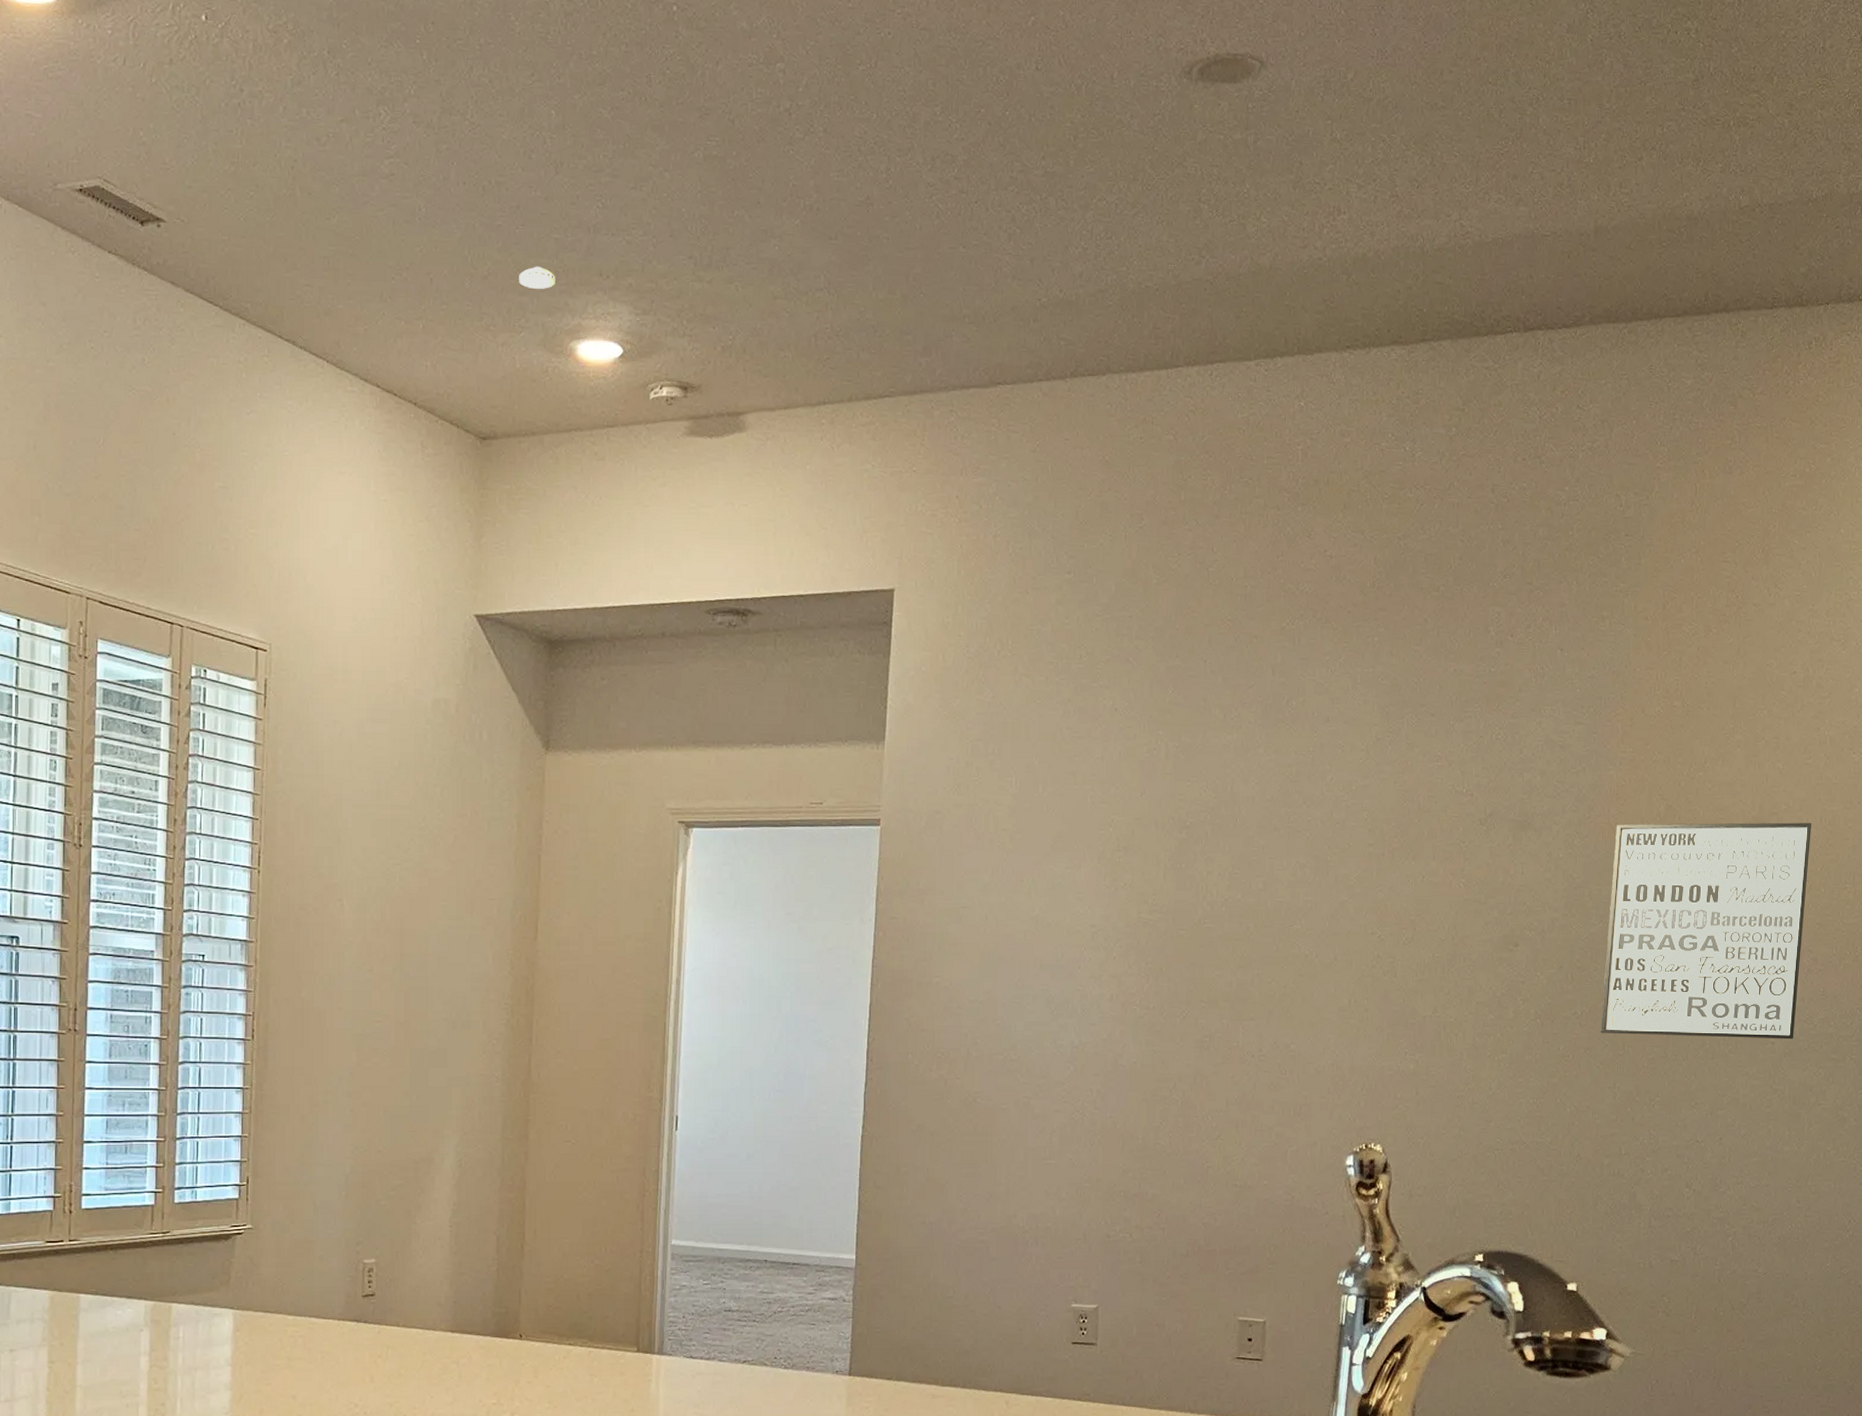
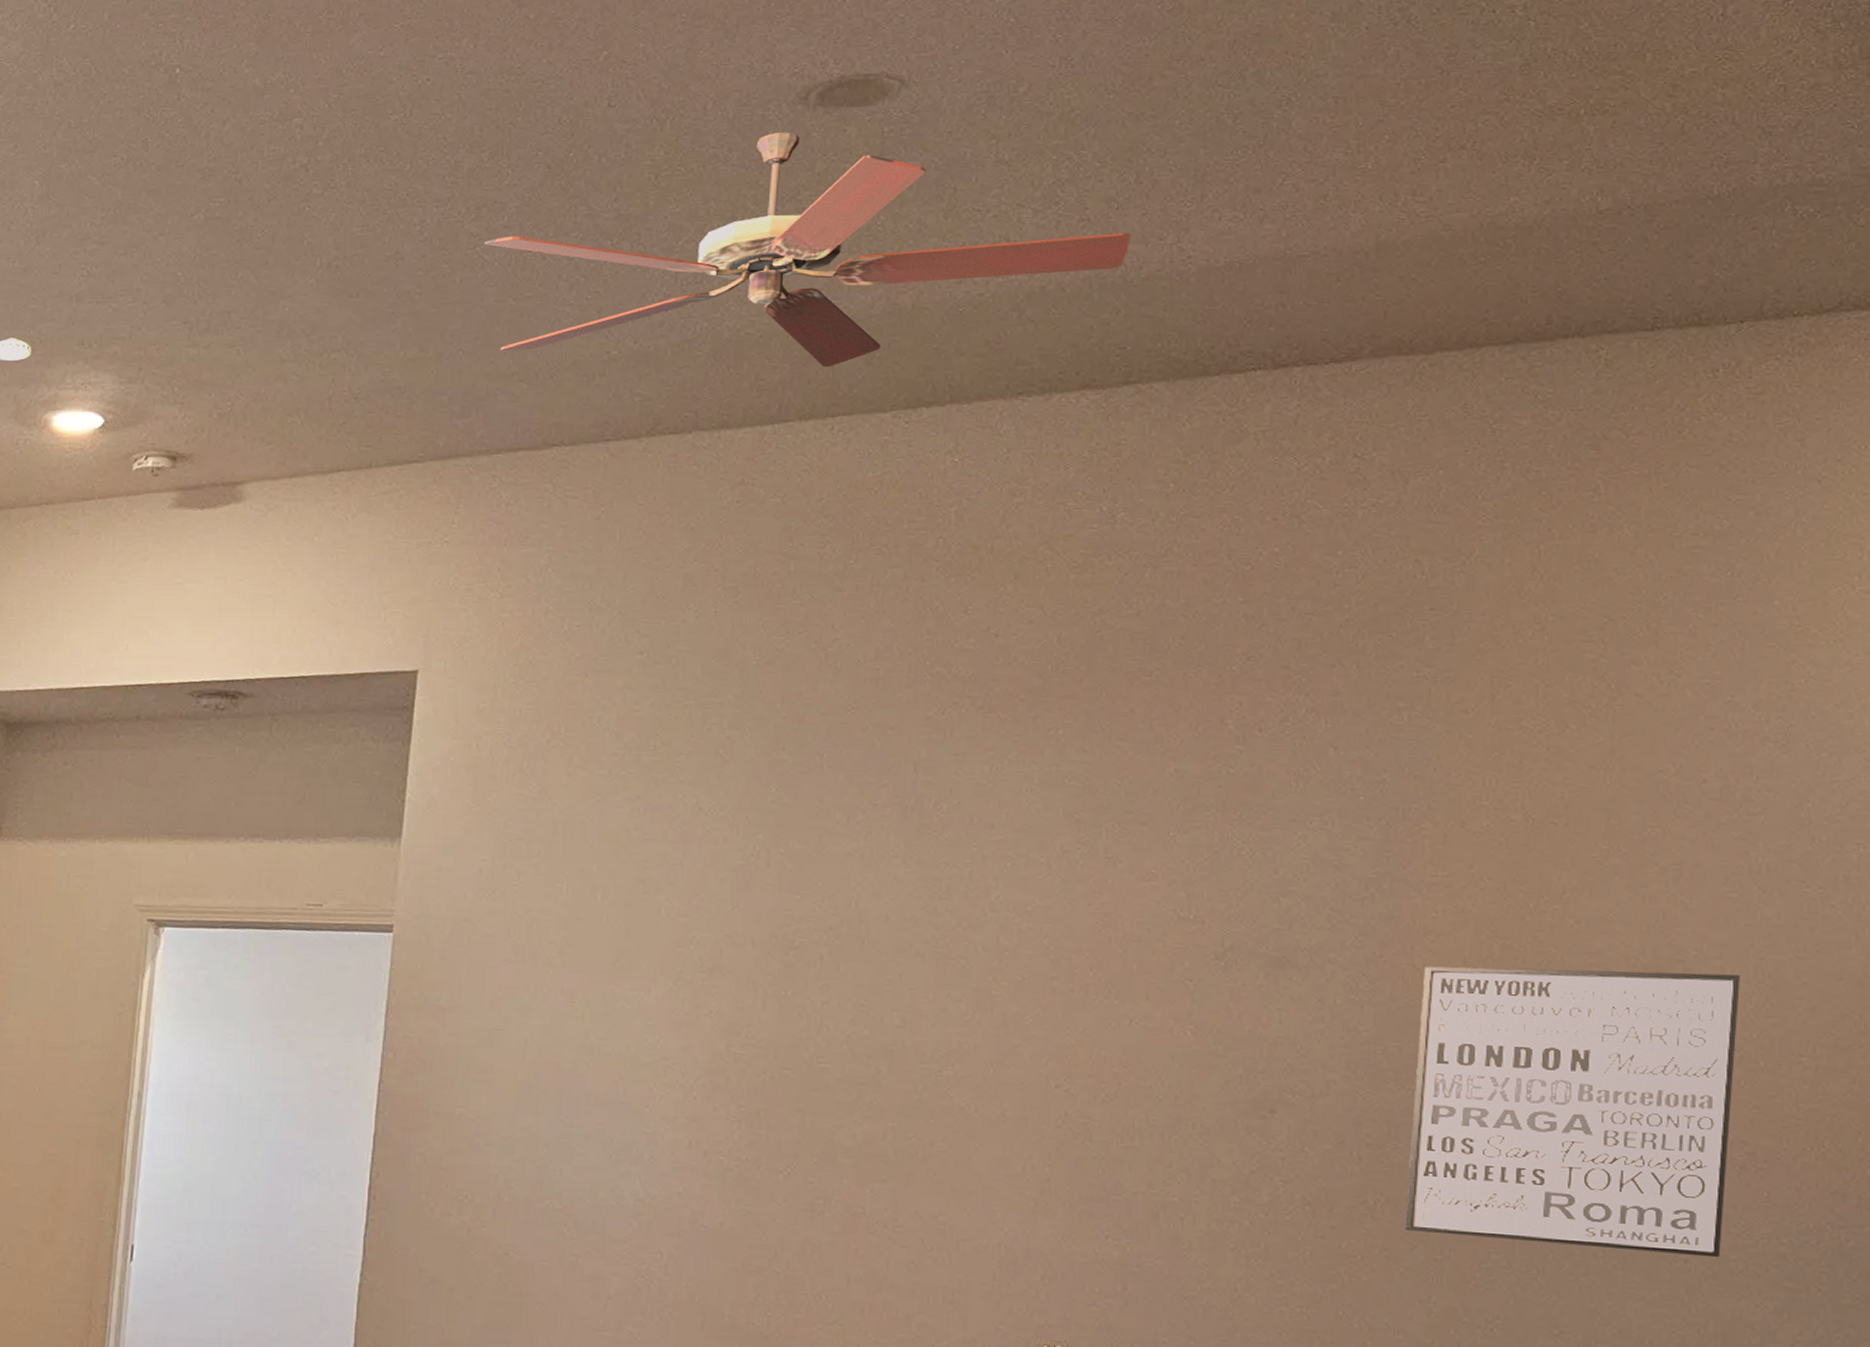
ceiling fan: none [939,103,1427,319] -> present [485,132,1130,368]

